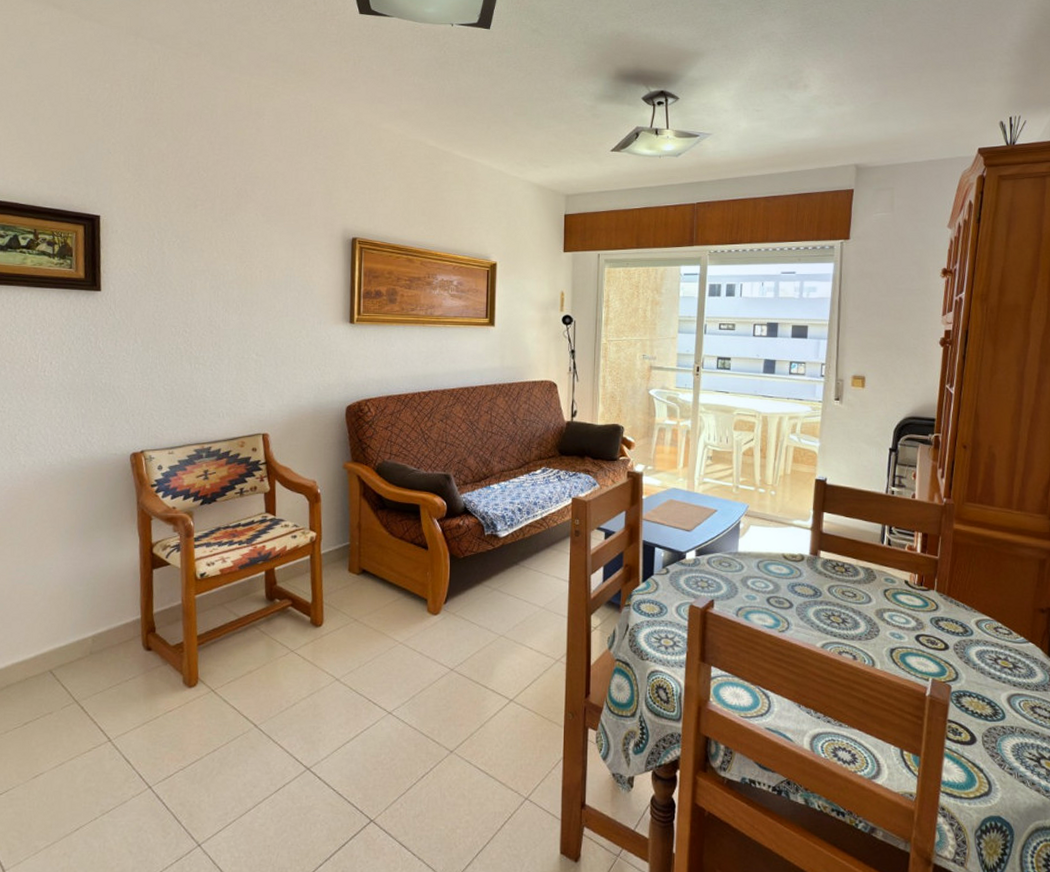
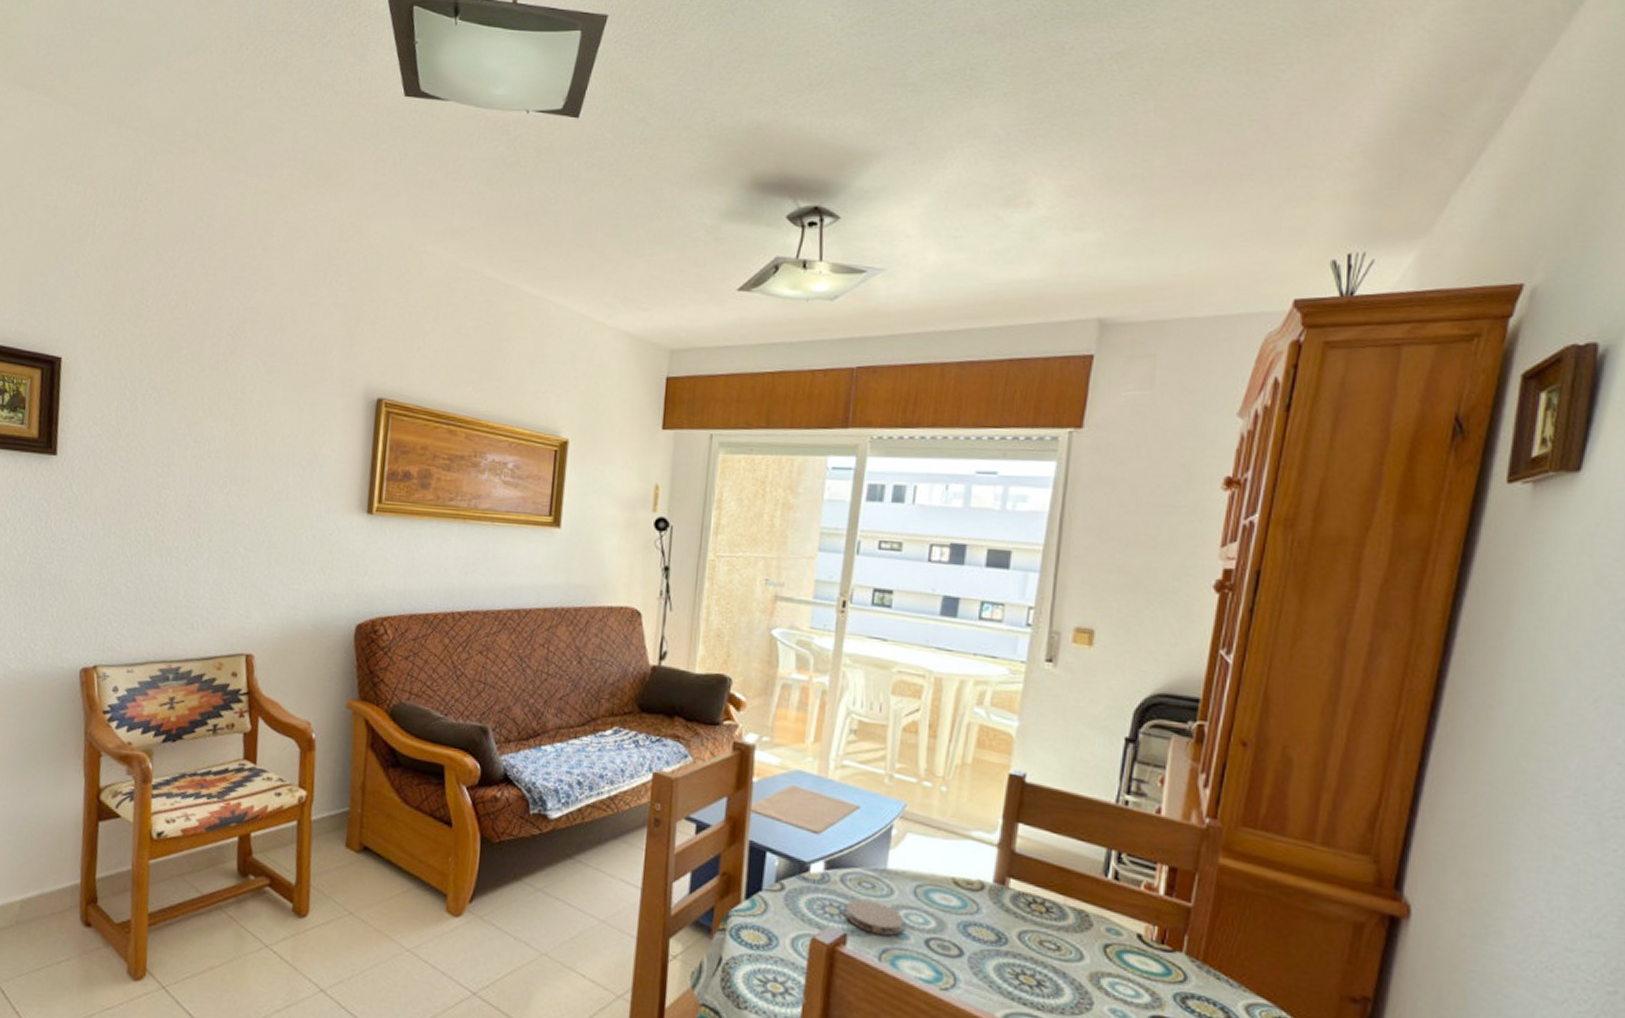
coaster: none [711,575,752,598] -> present [844,899,904,936]

